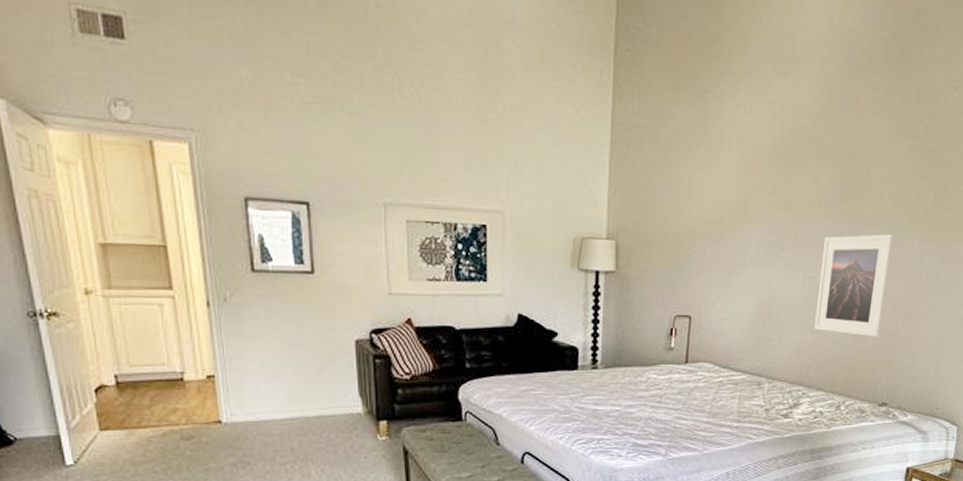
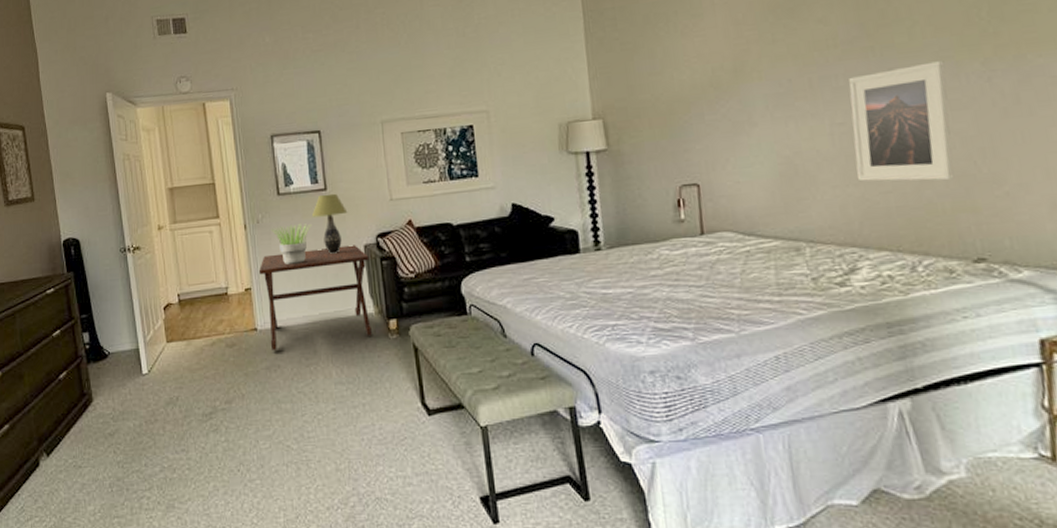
side table: none [224,338,361,446] -> present [258,245,372,351]
potted plant: none [242,308,294,353] -> present [271,223,312,264]
table lamp: none [294,278,339,346] -> present [311,193,348,254]

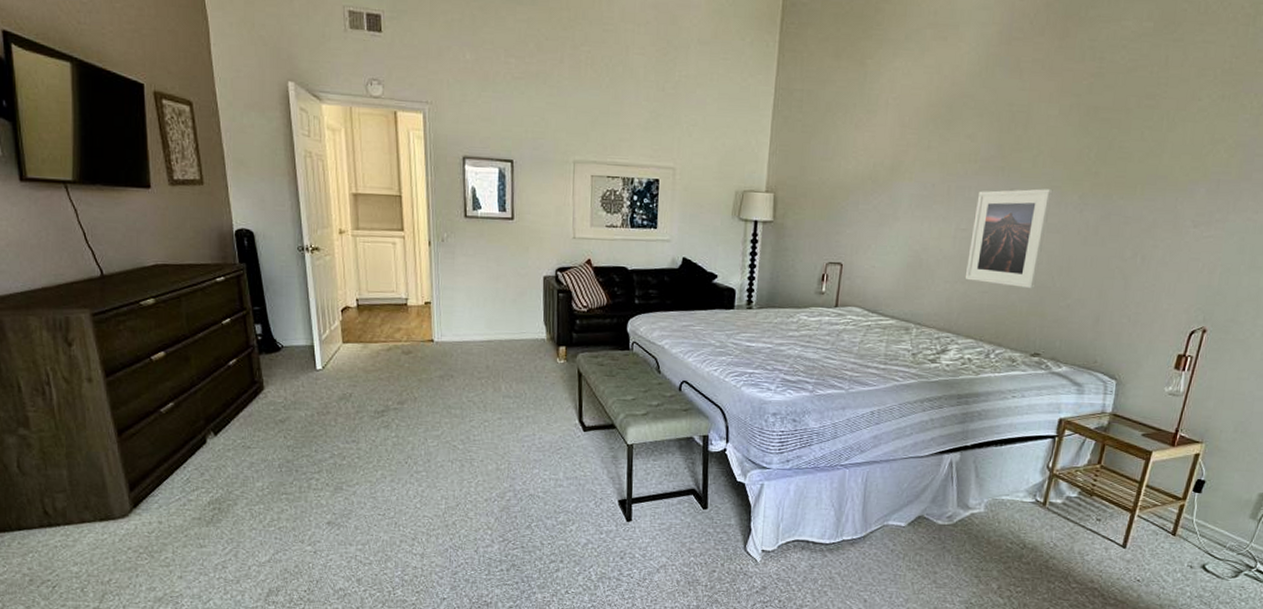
side table: present [258,245,372,351] -> none [439,273,547,362]
potted plant: present [271,223,312,264] -> none [455,247,496,285]
table lamp: present [311,193,348,254] -> none [496,223,532,281]

